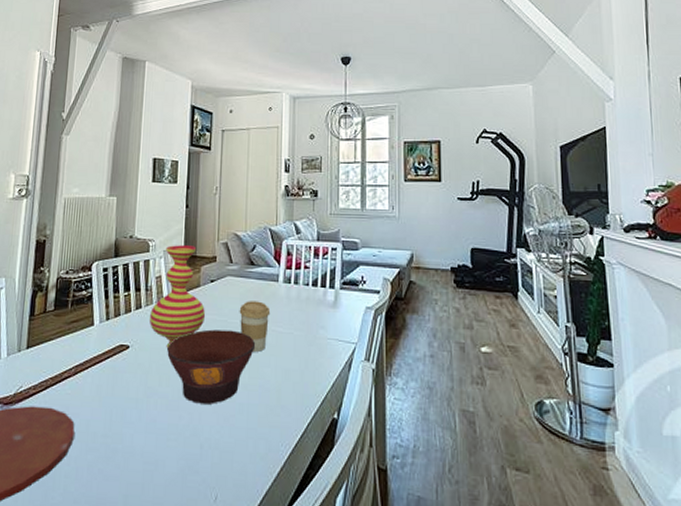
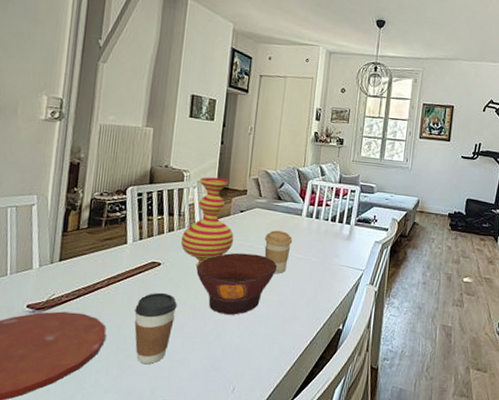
coffee cup: none [104,380,148,467] -> present [134,292,177,364]

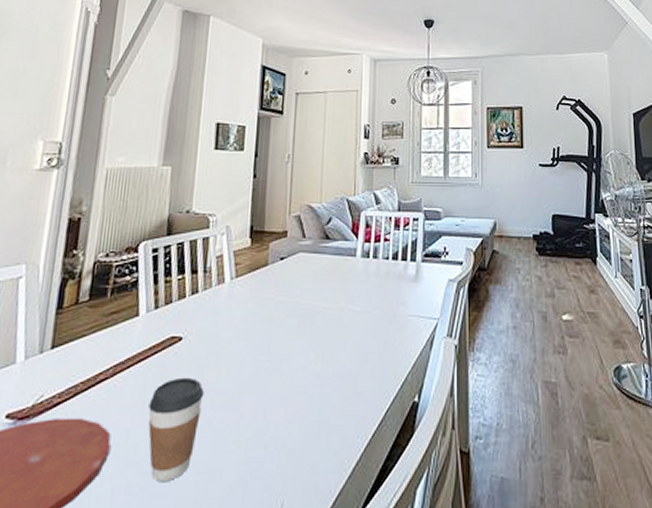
vase: present [180,177,234,267] -> none [206,220,274,337]
bowl: present [196,253,278,315] -> none [228,312,330,399]
coffee cup: present [264,230,293,274] -> none [312,278,347,335]

